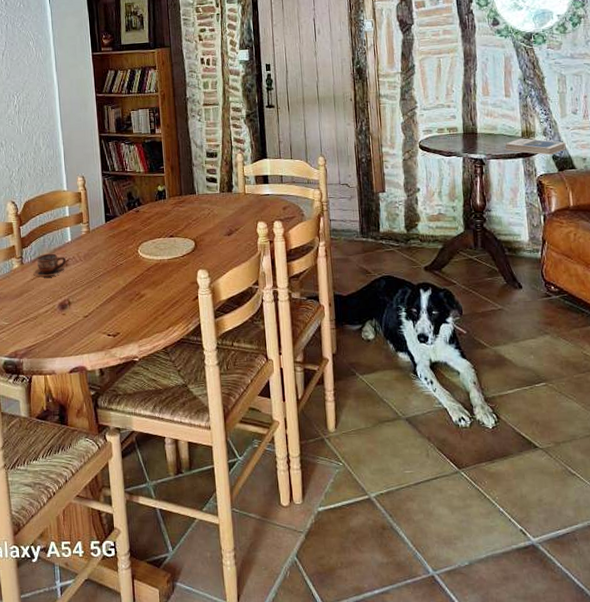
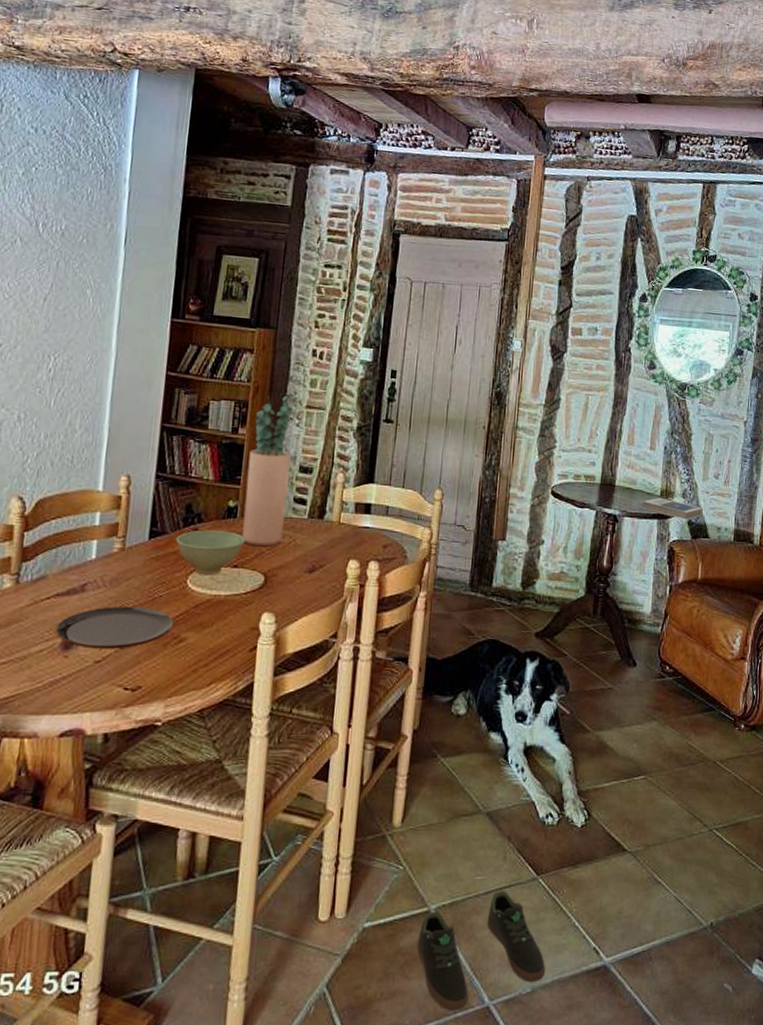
cup: present [33,253,66,278] -> none [31,572,83,605]
plate: none [53,273,135,307] -> present [55,606,174,649]
bowl: none [124,210,175,245] -> present [176,530,245,575]
vase: none [166,93,203,219] -> present [241,389,293,547]
shoe: none [364,482,479,578] -> present [417,891,546,1011]

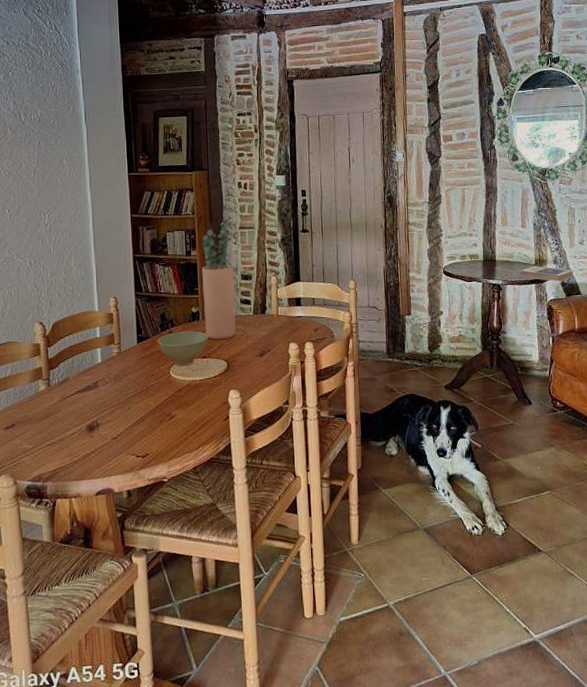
plate: present [55,606,174,649] -> none [81,394,165,429]
shoe: present [417,891,546,1011] -> none [383,588,487,681]

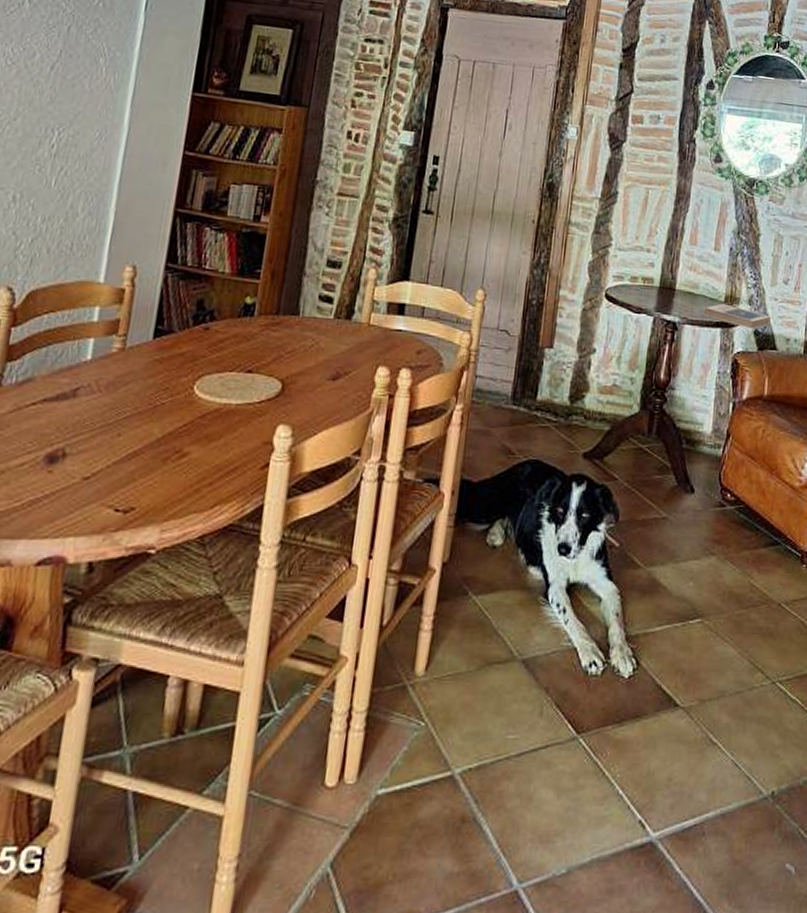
bowl: present [157,331,208,366] -> none [183,329,262,380]
vase: present [202,216,236,340] -> none [258,174,324,350]

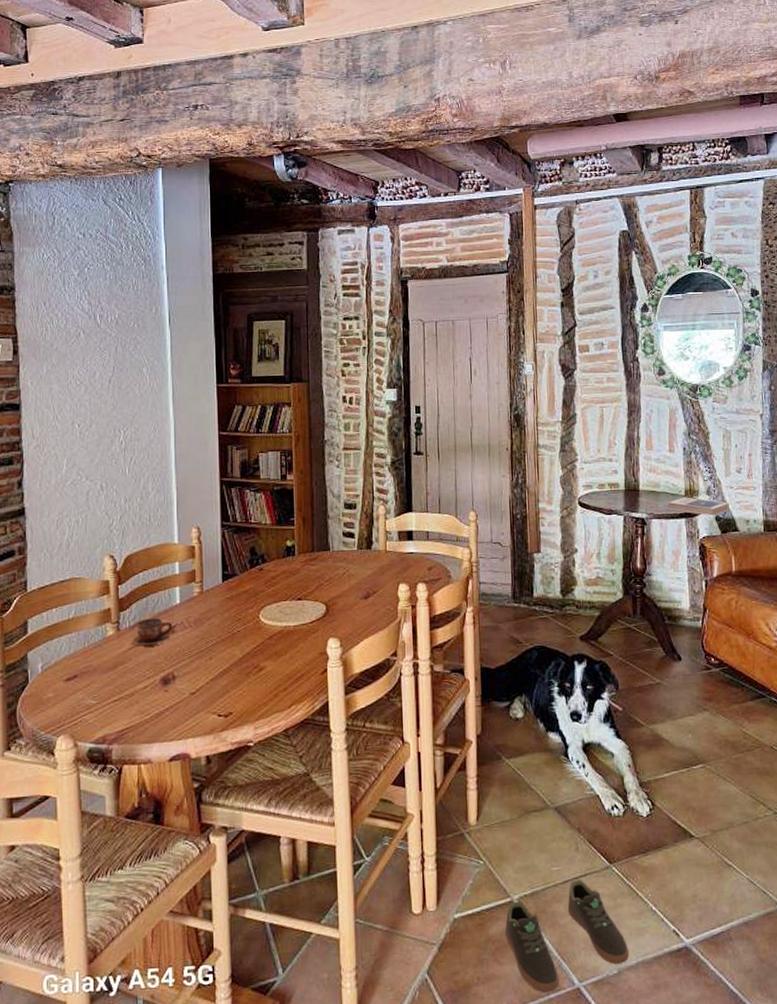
cup: none [14,374,75,412] -> present [131,617,172,647]
shoe: none [437,753,584,896] -> present [505,880,630,993]

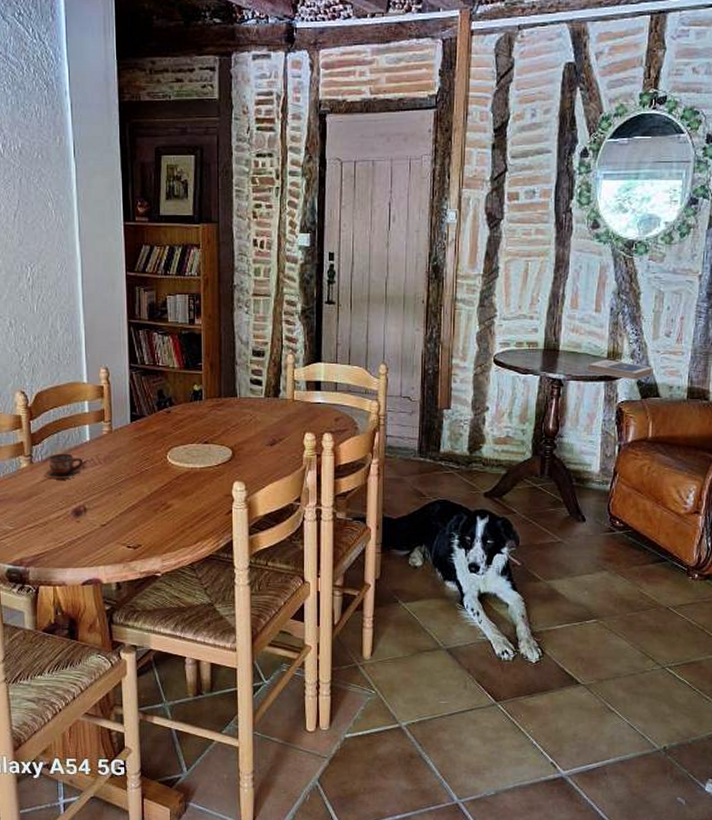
shoe: present [505,880,630,993] -> none [392,713,508,805]

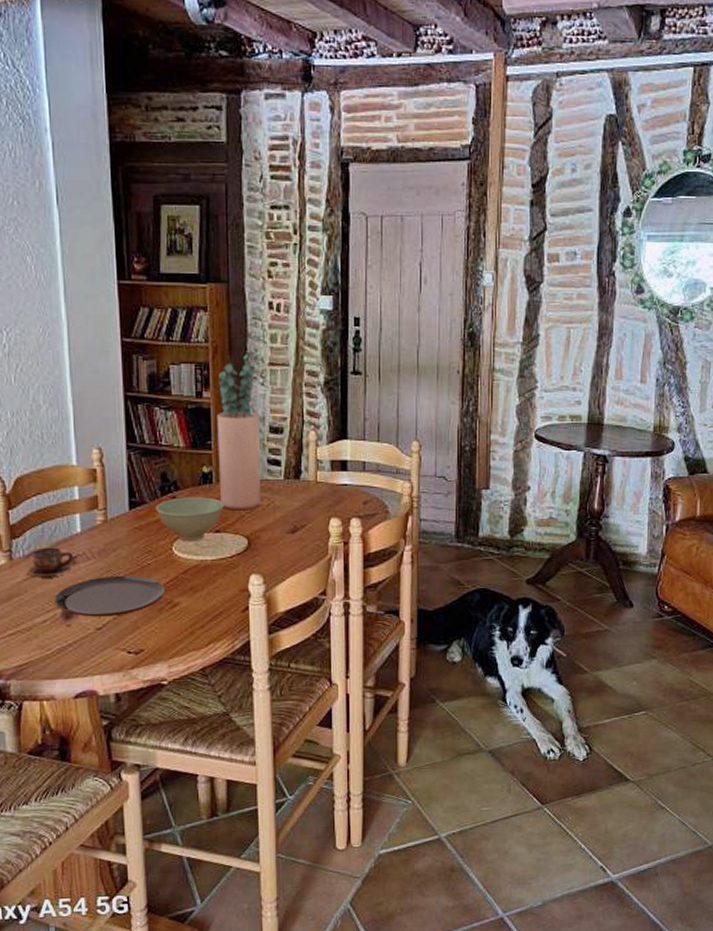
plate: none [67,479,161,515] -> present [54,575,166,617]
bowl: none [153,412,212,450] -> present [155,497,224,541]
vase: none [207,279,245,425] -> present [217,346,261,511]
hardback book: present [586,359,654,381] -> none [632,433,701,456]

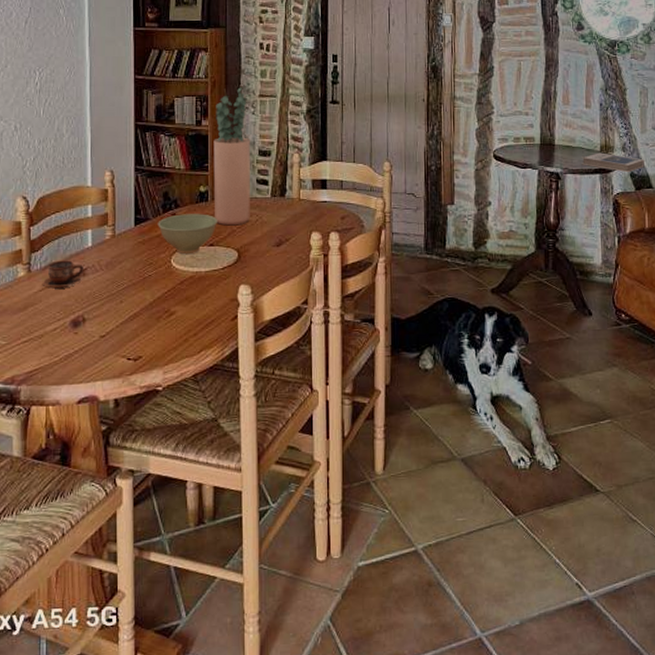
plate: present [54,575,166,617] -> none [65,286,164,325]
hardback book: none [632,433,701,456] -> present [581,152,644,173]

